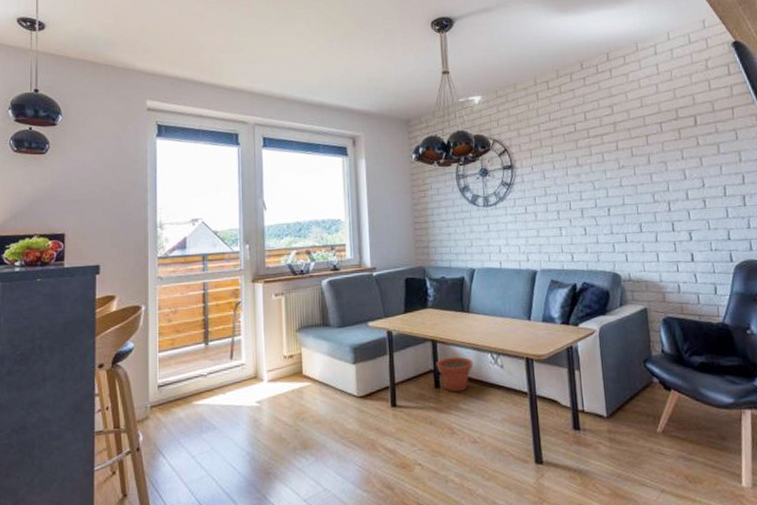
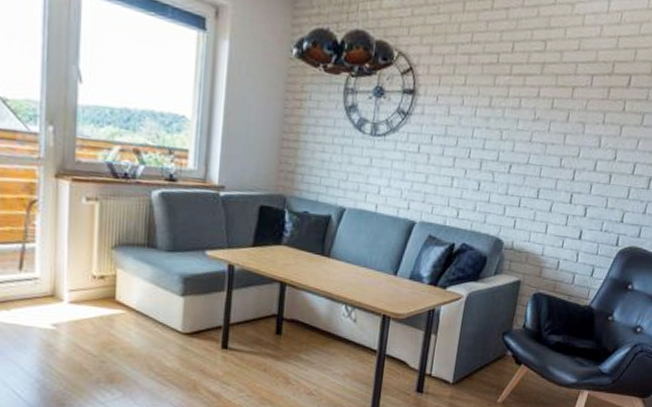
plant pot: present [436,356,473,392] -> none [281,303,324,342]

